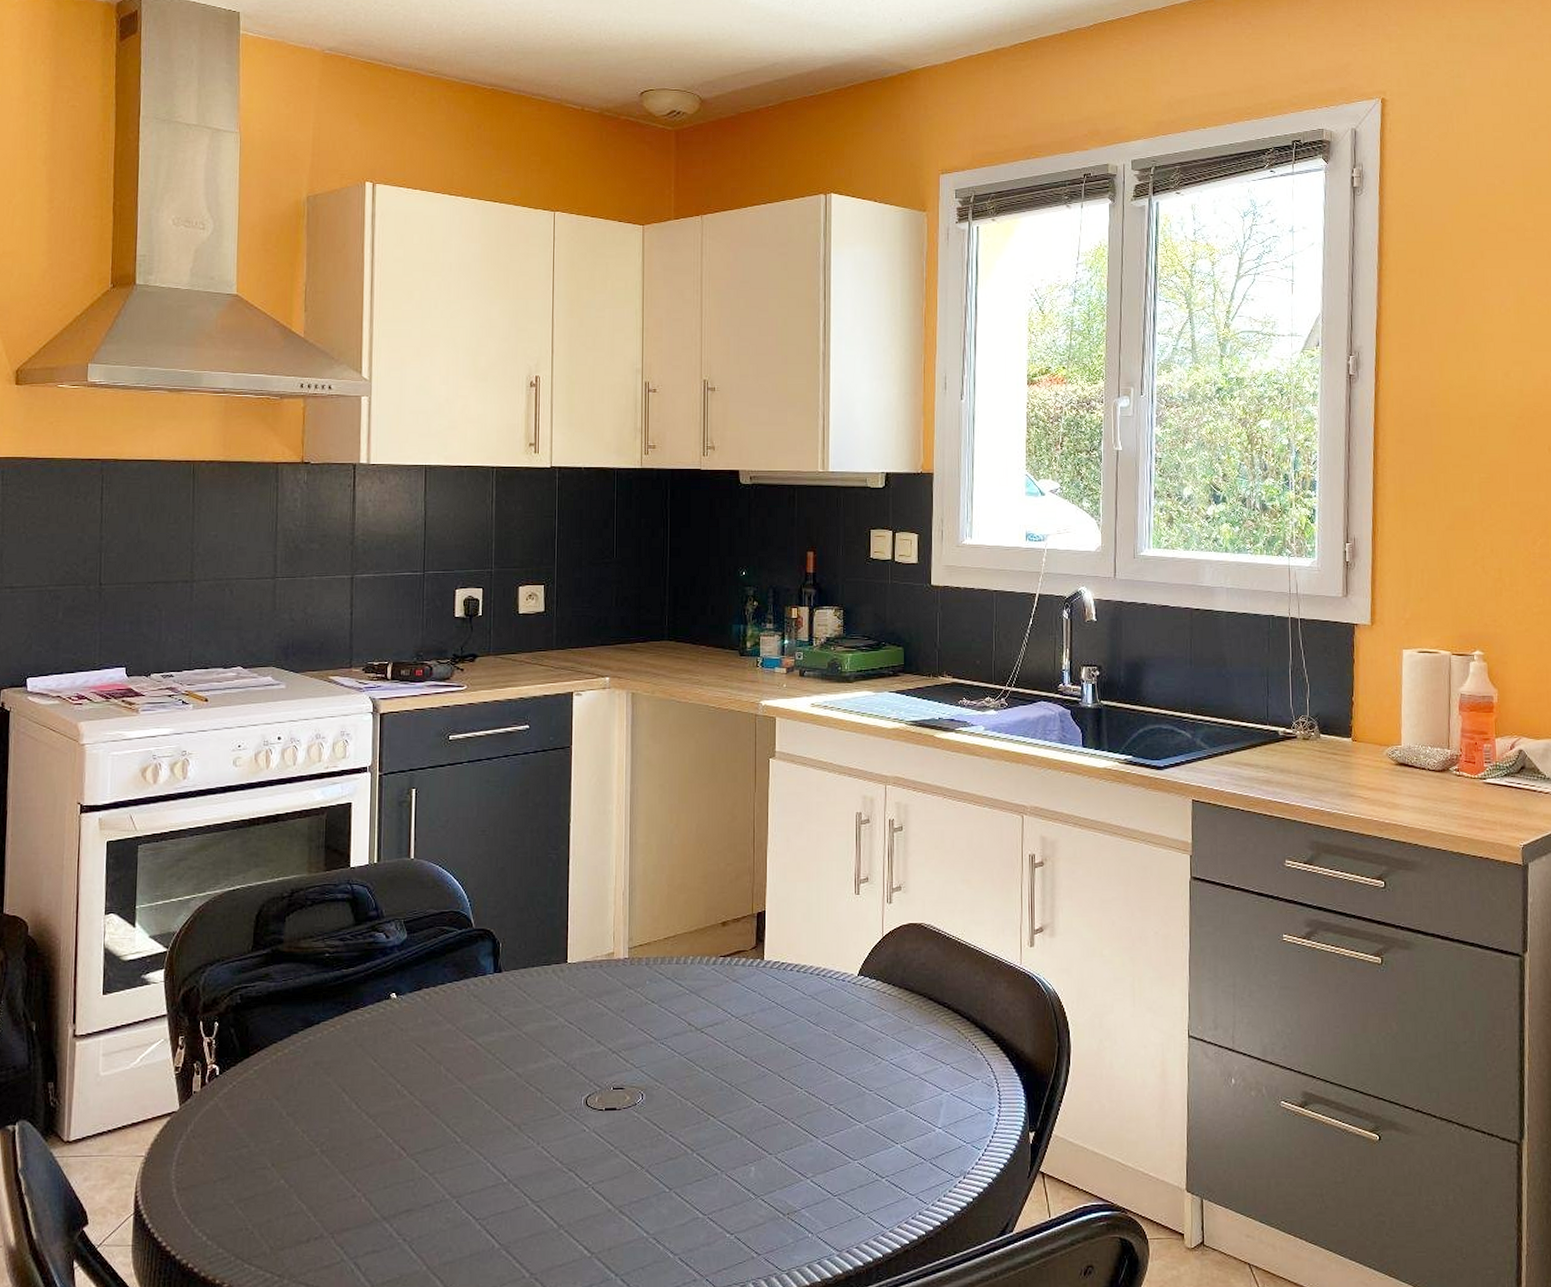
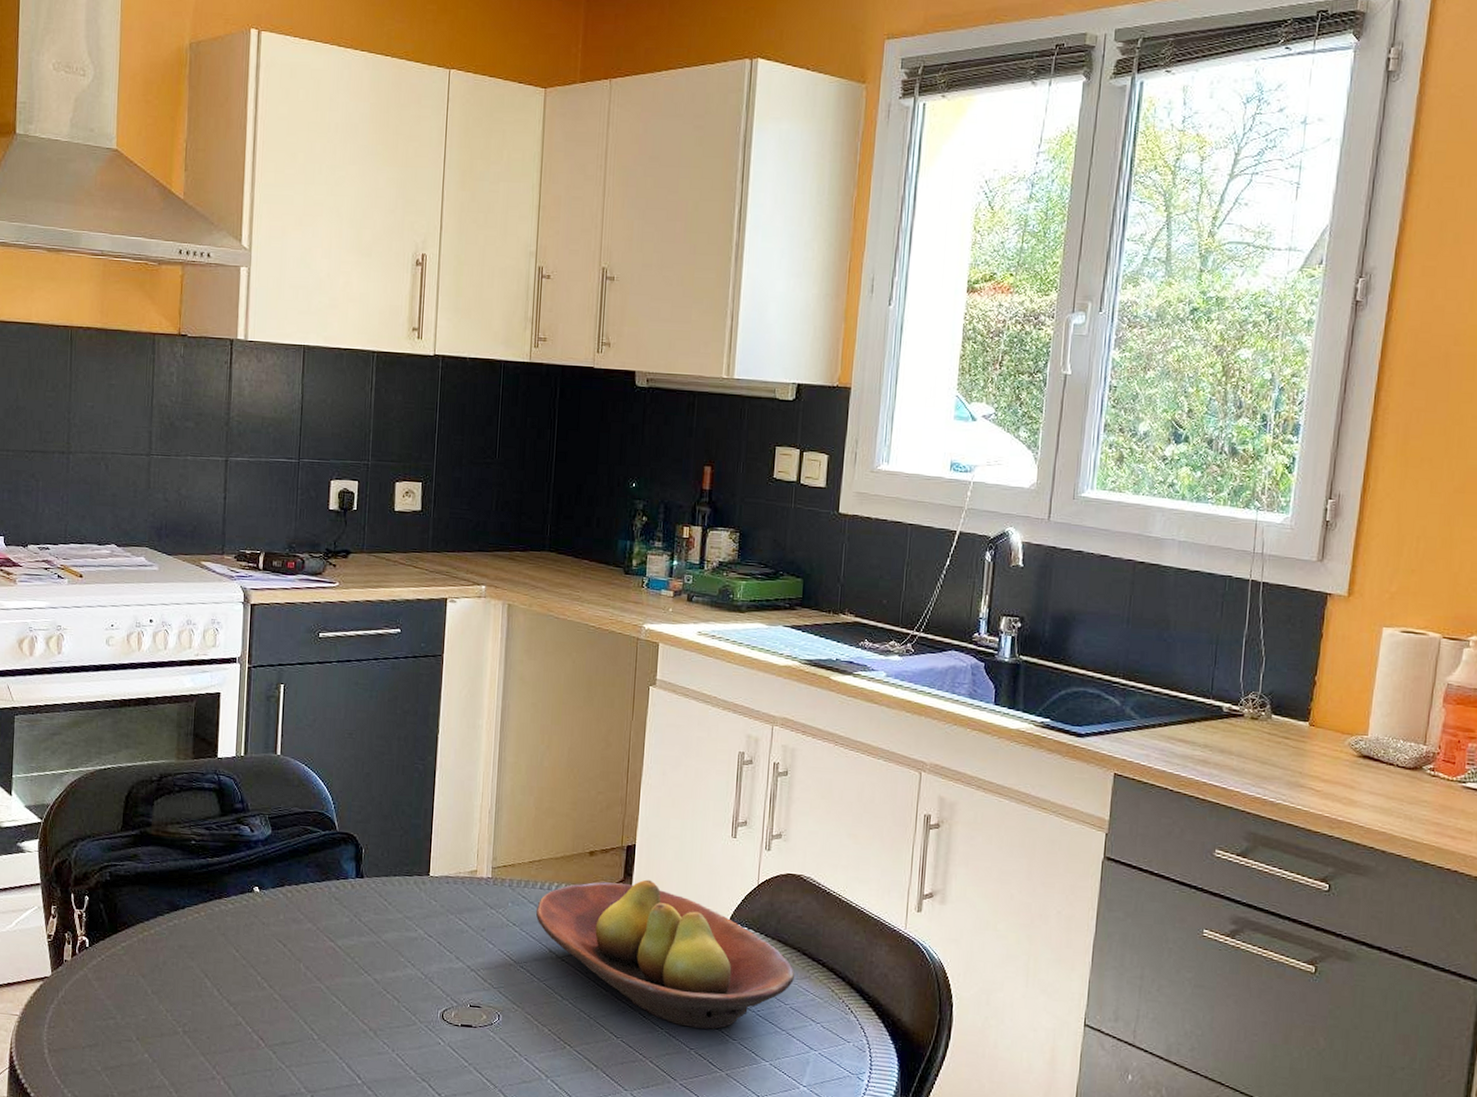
fruit bowl: none [673,943,922,1084] -> present [535,879,795,1029]

